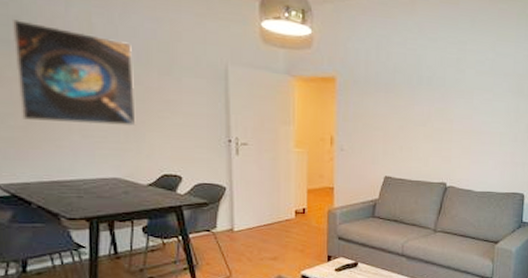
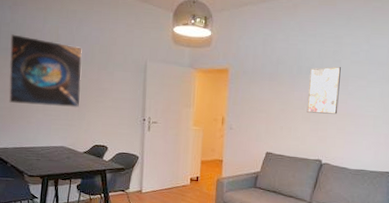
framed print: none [428,76,465,132] -> present [306,66,341,114]

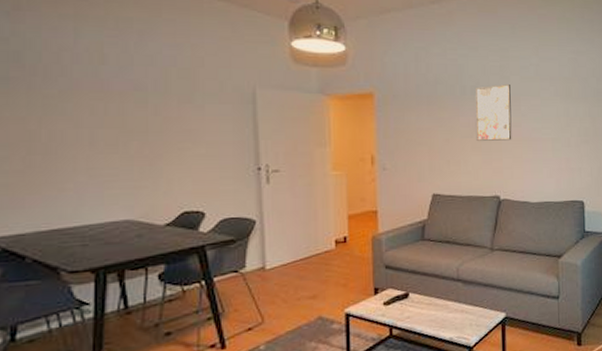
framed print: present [8,34,82,108] -> none [12,55,152,163]

